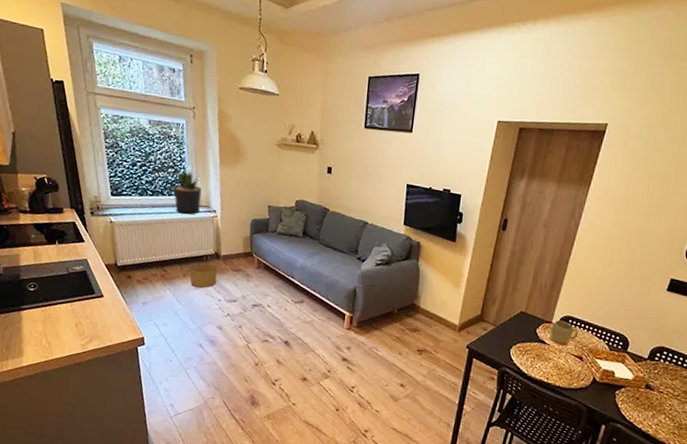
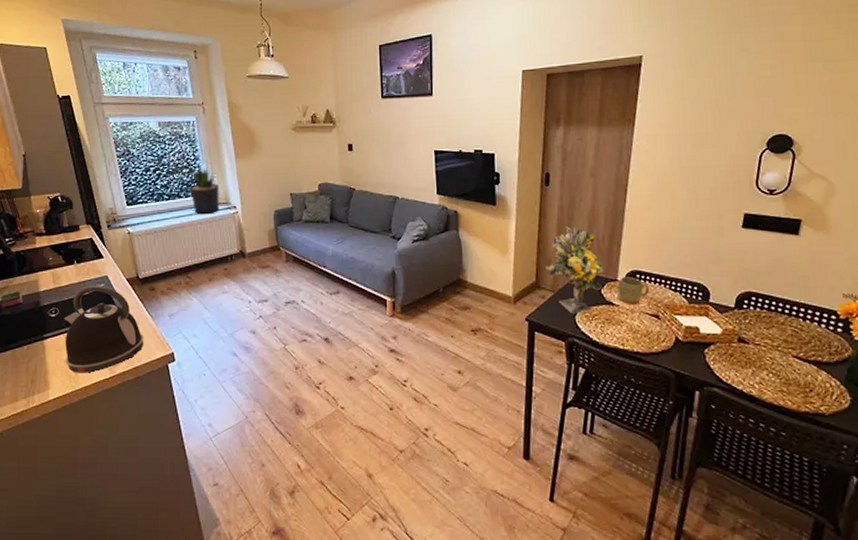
kettle: none [40,266,118,346] -> present [64,285,144,373]
basket: present [188,263,218,288] -> none [213,264,244,291]
bouquet: none [491,269,542,347] -> present [546,226,604,314]

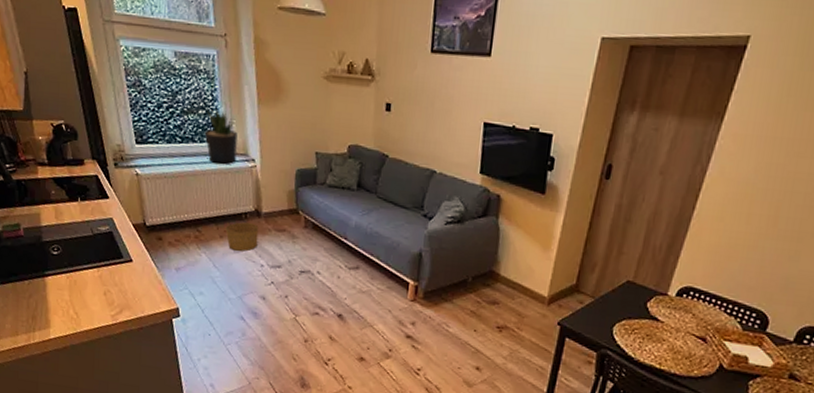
kettle: present [64,285,144,373] -> none [66,226,149,317]
basket: none [213,264,244,291] -> present [225,222,259,252]
bouquet: present [546,226,604,314] -> none [589,228,655,325]
mug: present [617,277,649,306] -> none [664,292,702,325]

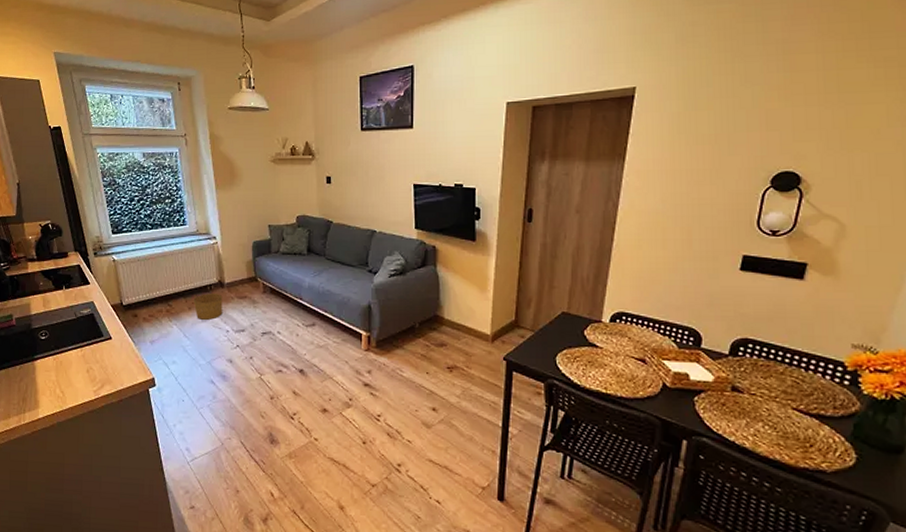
planter: present [204,108,238,164] -> none [171,197,200,243]

